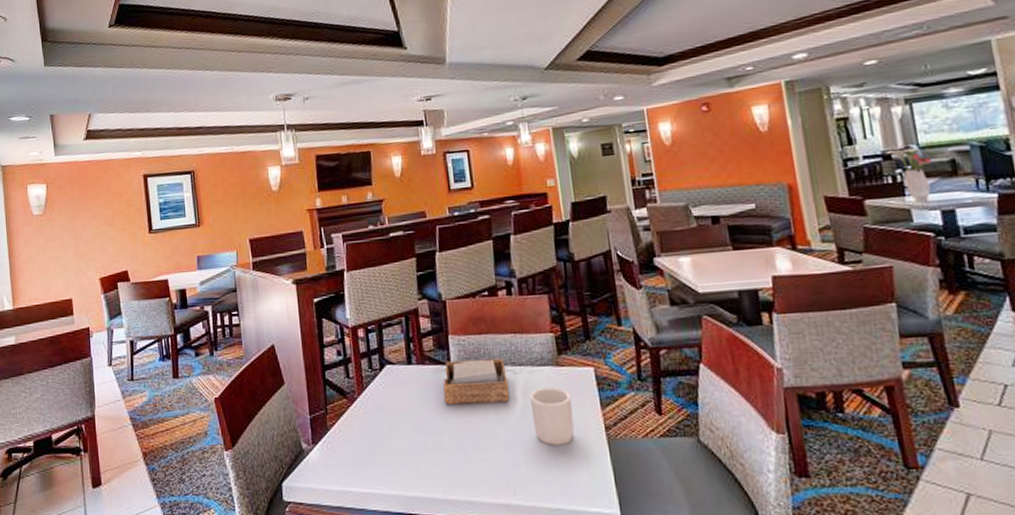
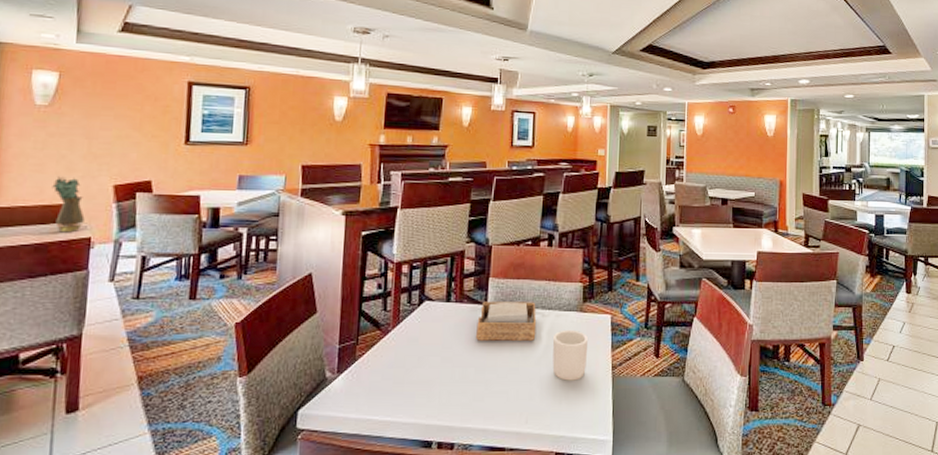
vase: none [55,274,82,325] -> present [52,176,85,233]
flower arrangement: present [885,148,957,200] -> none [848,164,891,205]

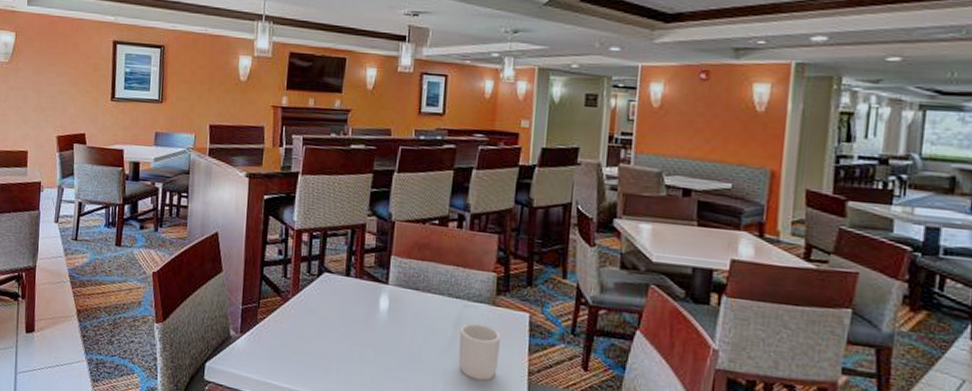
vase: present [52,176,85,233] -> none [12,126,36,177]
napkin holder: present [476,301,537,342] -> none [376,280,442,331]

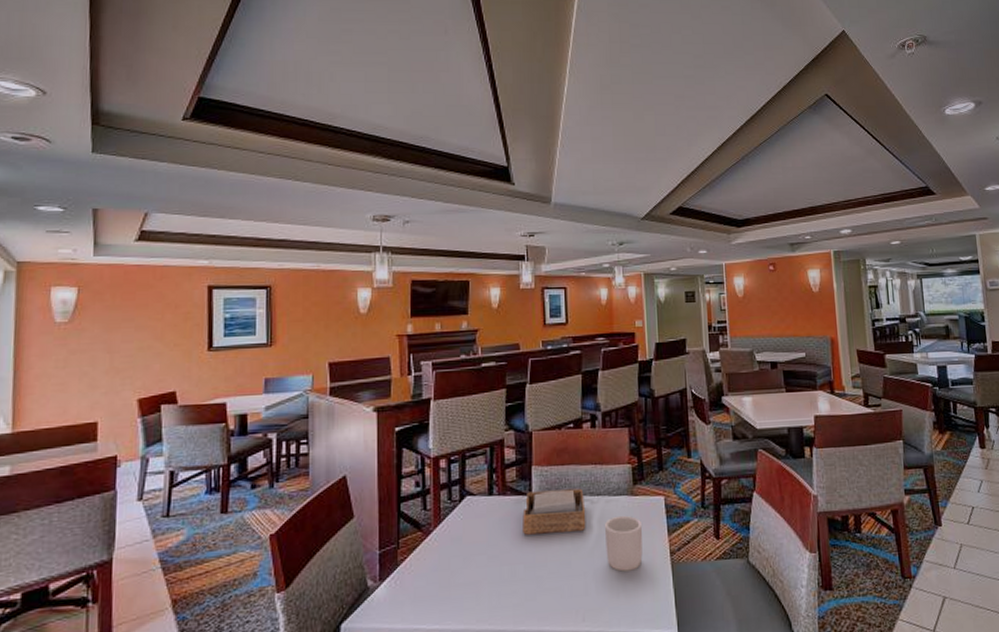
napkin holder: none [376,280,442,331] -> present [522,488,586,535]

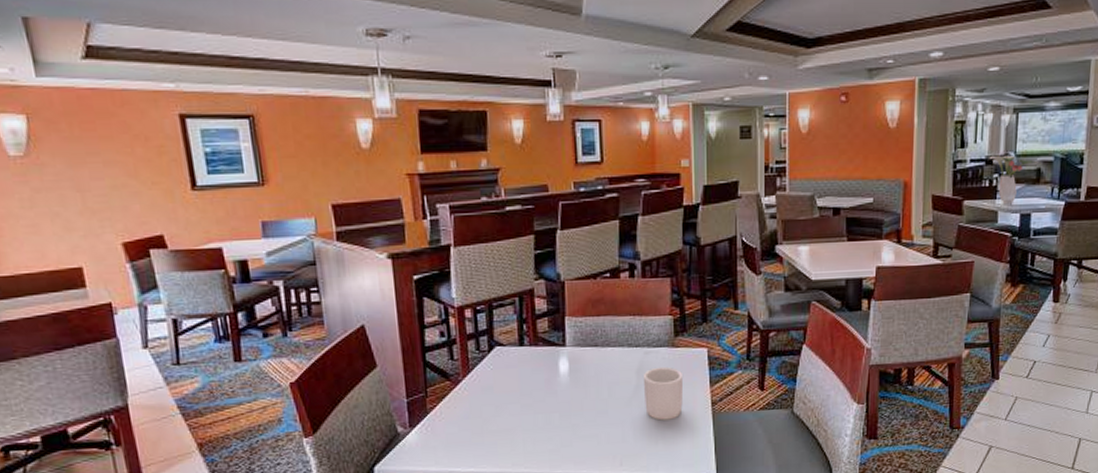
napkin holder: present [522,488,586,535] -> none [556,340,624,385]
flower arrangement: none [902,314,950,357] -> present [989,155,1042,204]

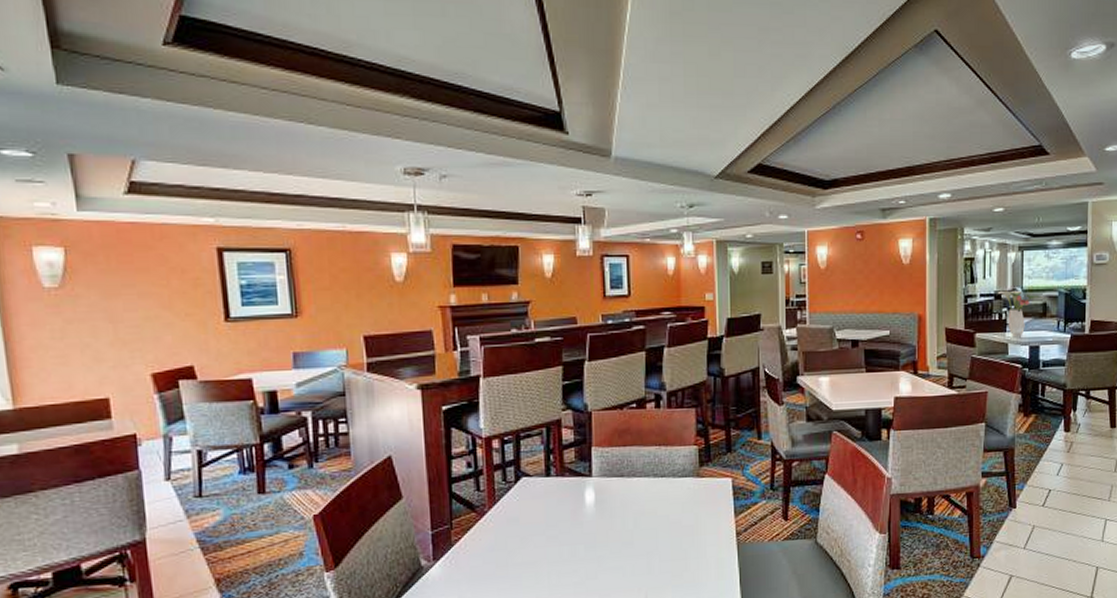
mug: present [644,366,684,421] -> none [669,497,709,552]

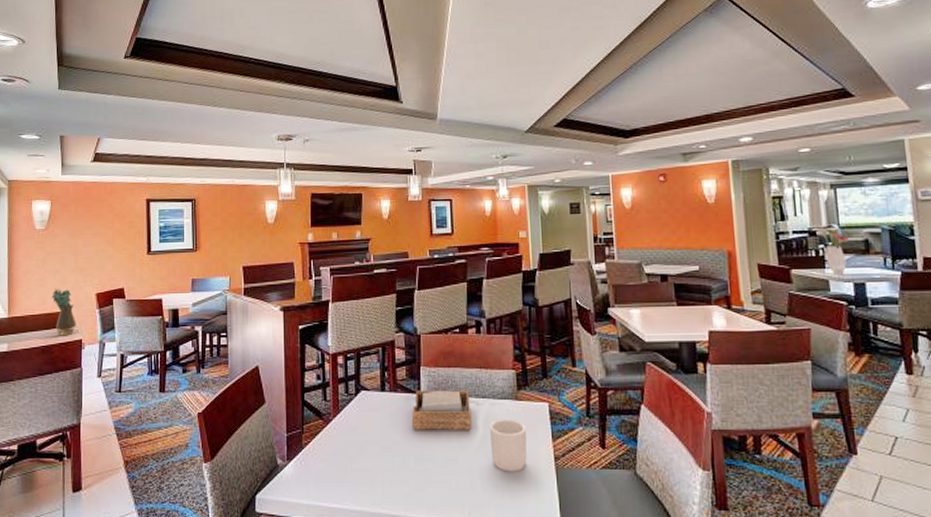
vase: none [81,367,125,431] -> present [51,288,76,336]
napkin holder: none [582,470,650,516] -> present [412,390,472,431]
mug: none [669,497,709,552] -> present [490,418,527,472]

